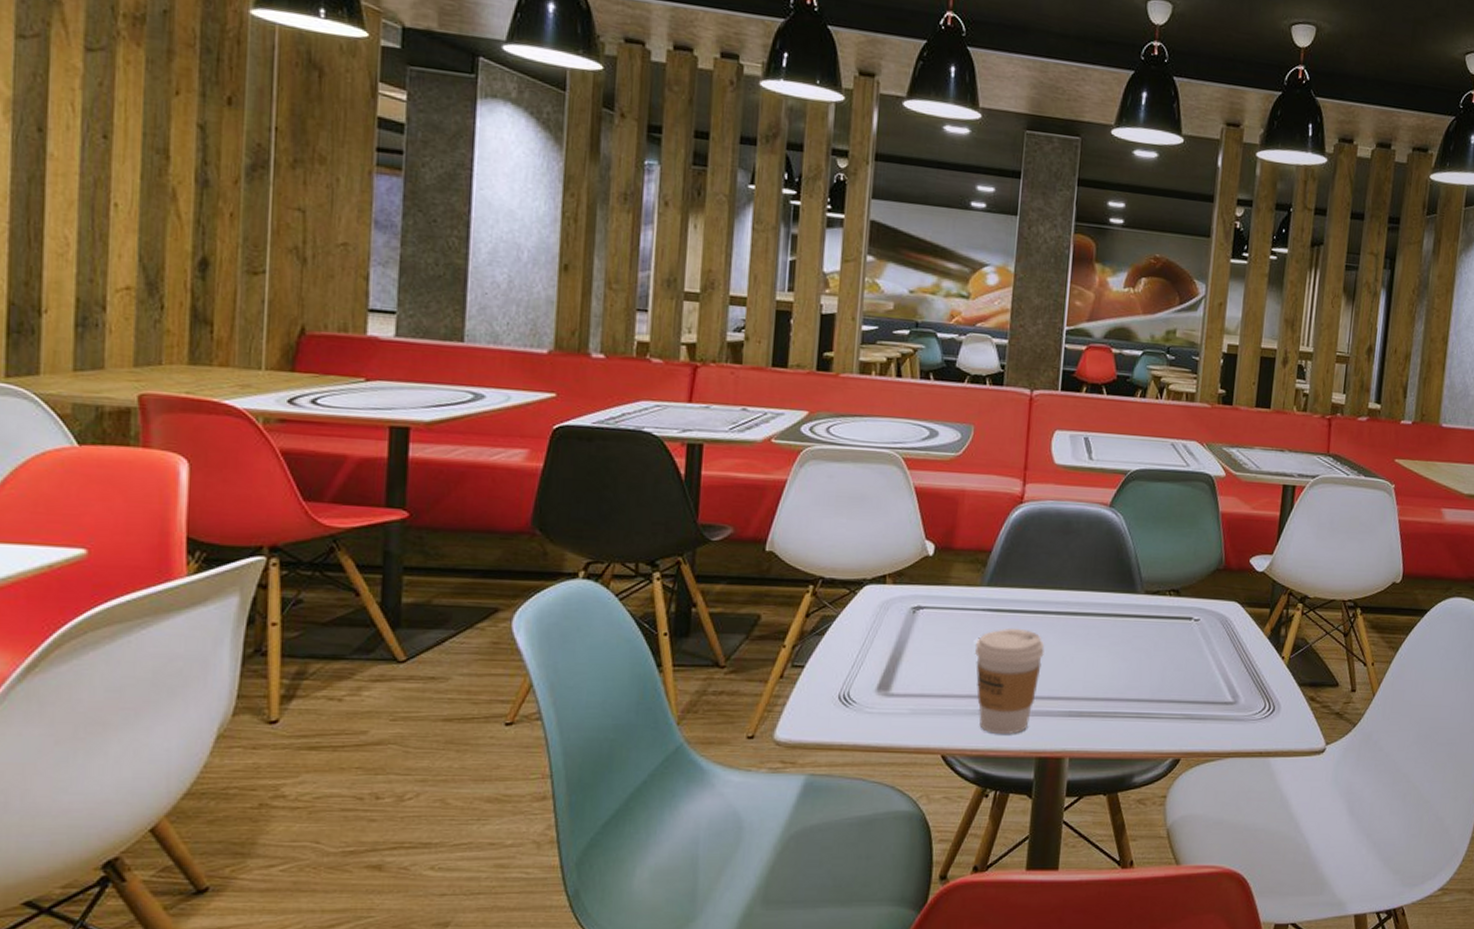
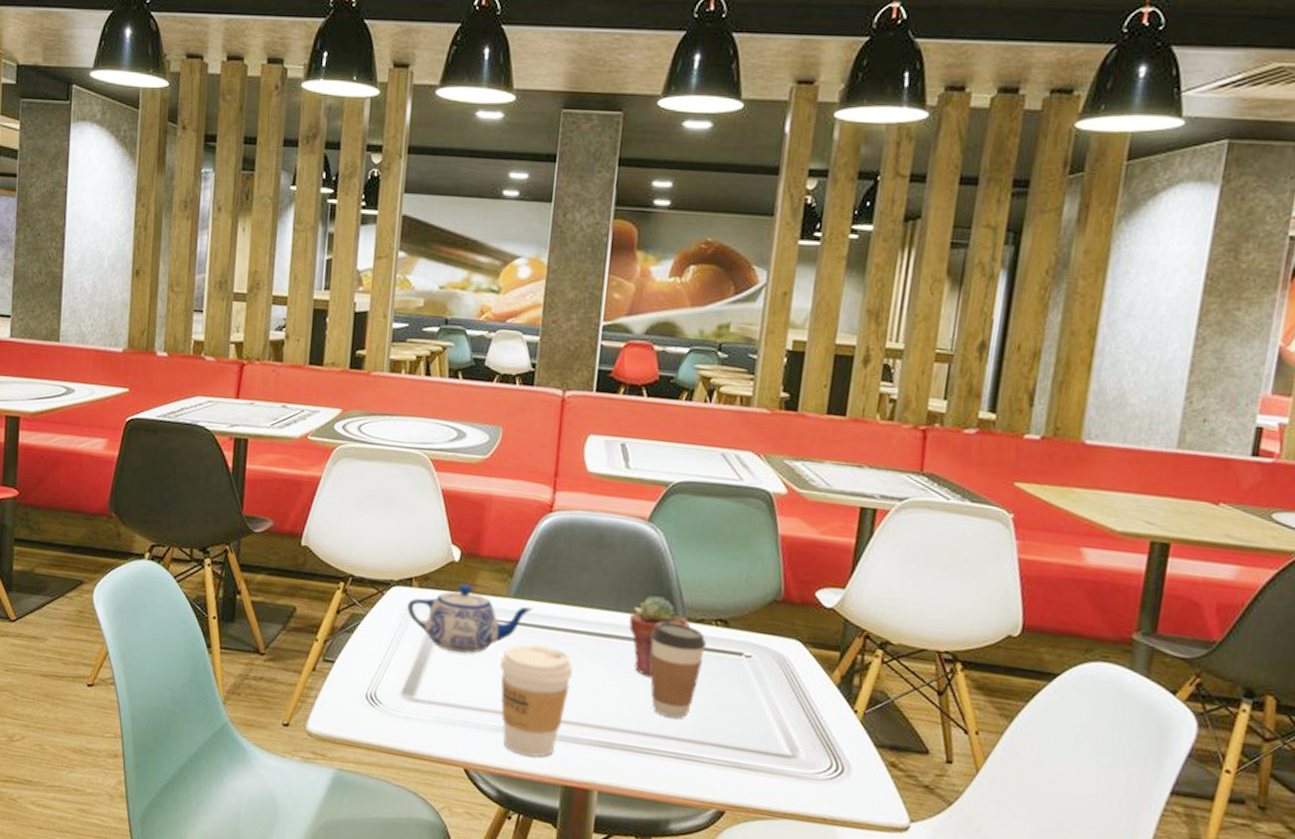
teapot: none [881,577,1007,643] -> present [407,584,534,654]
potted succulent: none [1094,573,1148,647] -> present [629,595,690,677]
coffee cup: none [1113,596,1162,682] -> present [650,622,707,718]

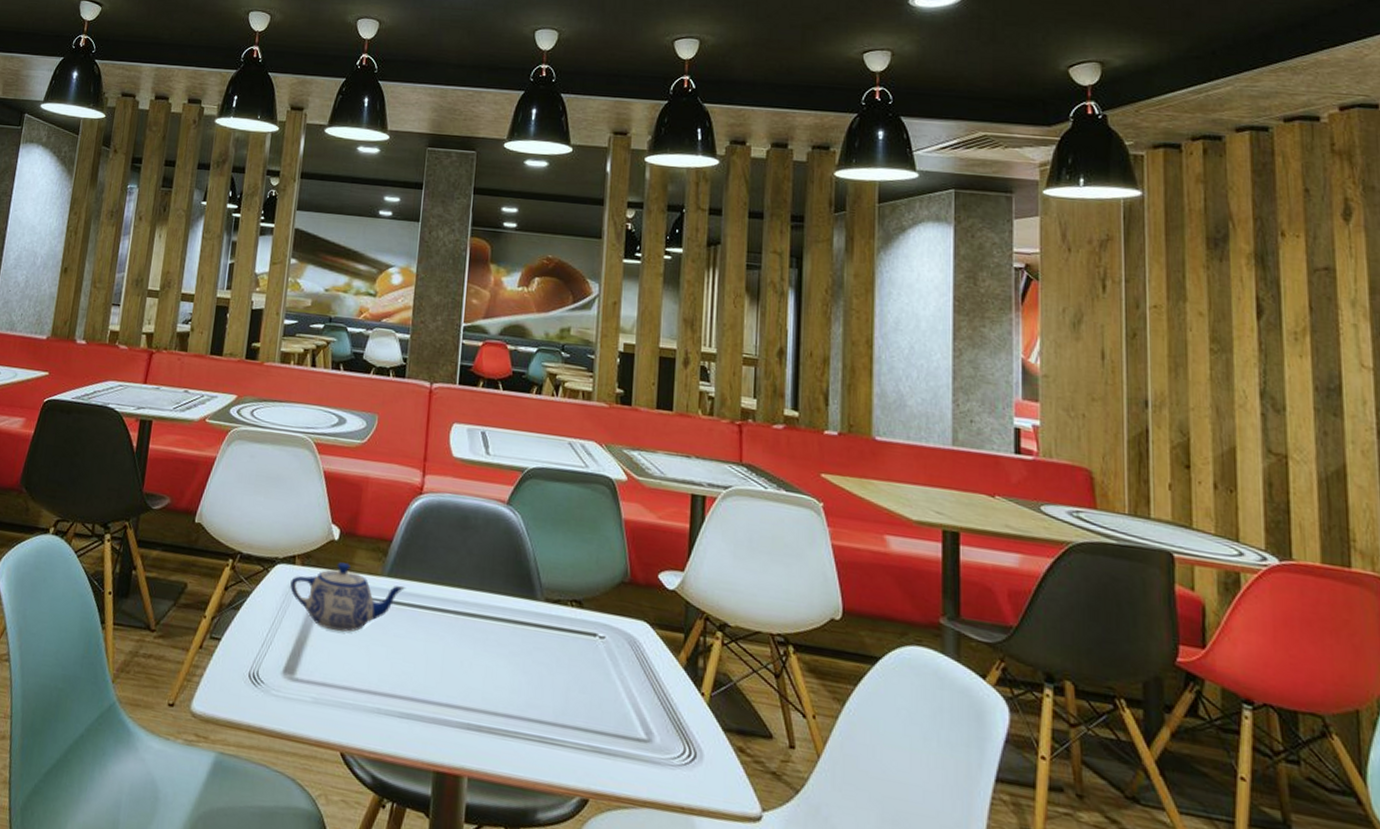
coffee cup: present [500,644,574,758] -> none [375,622,443,741]
potted succulent: present [629,595,690,677] -> none [493,576,548,657]
coffee cup: present [650,622,707,718] -> none [513,602,564,700]

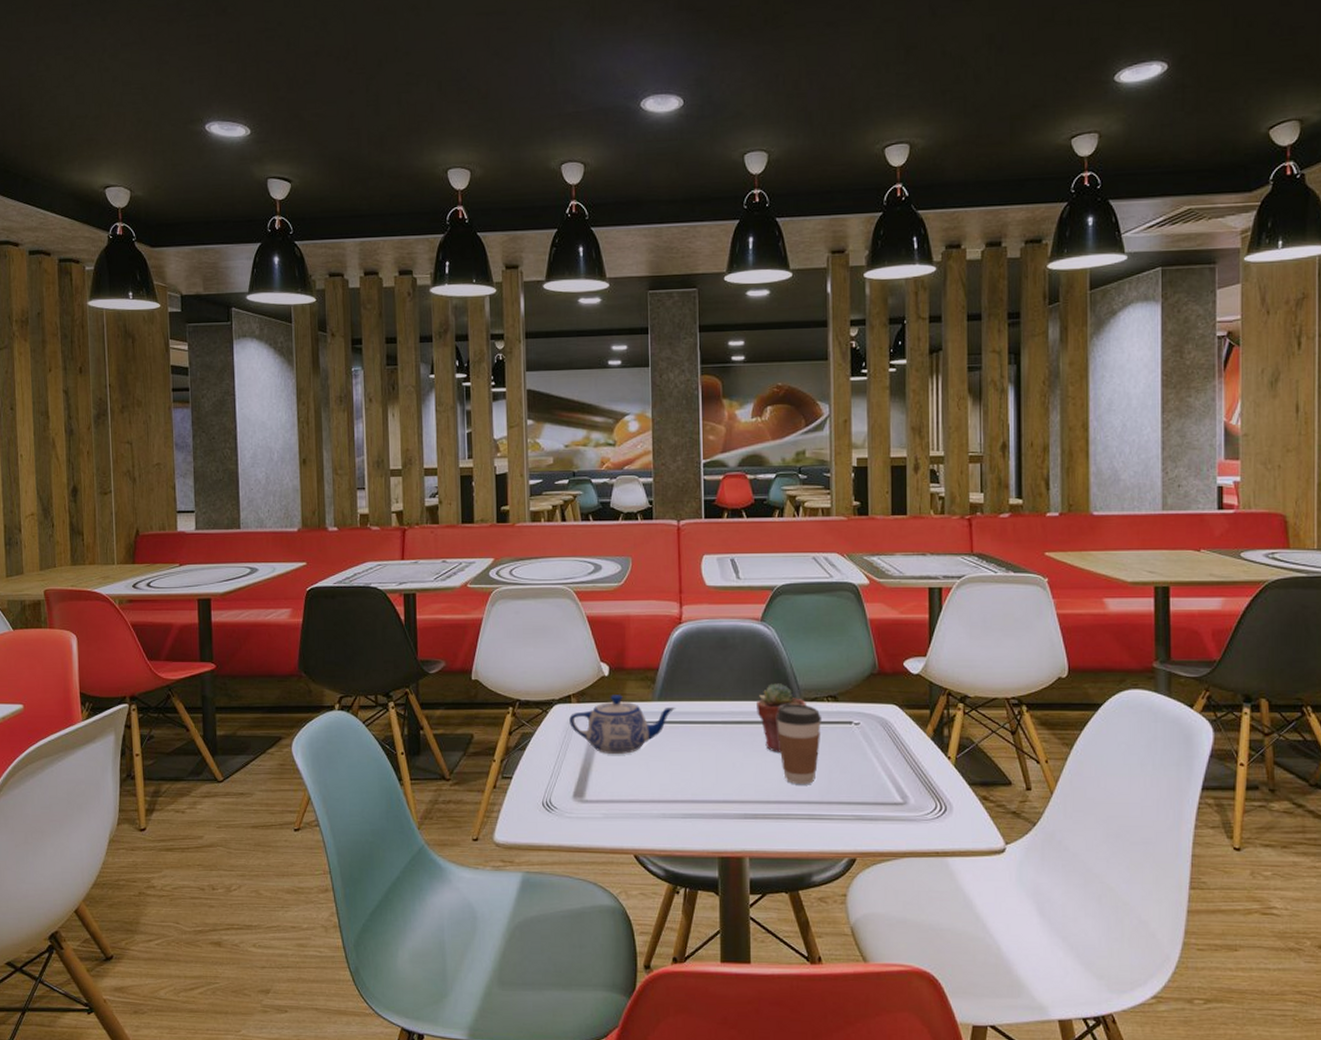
potted succulent: none [493,576,548,657] -> present [757,683,806,752]
coffee cup: none [513,602,564,700] -> present [776,704,823,785]

